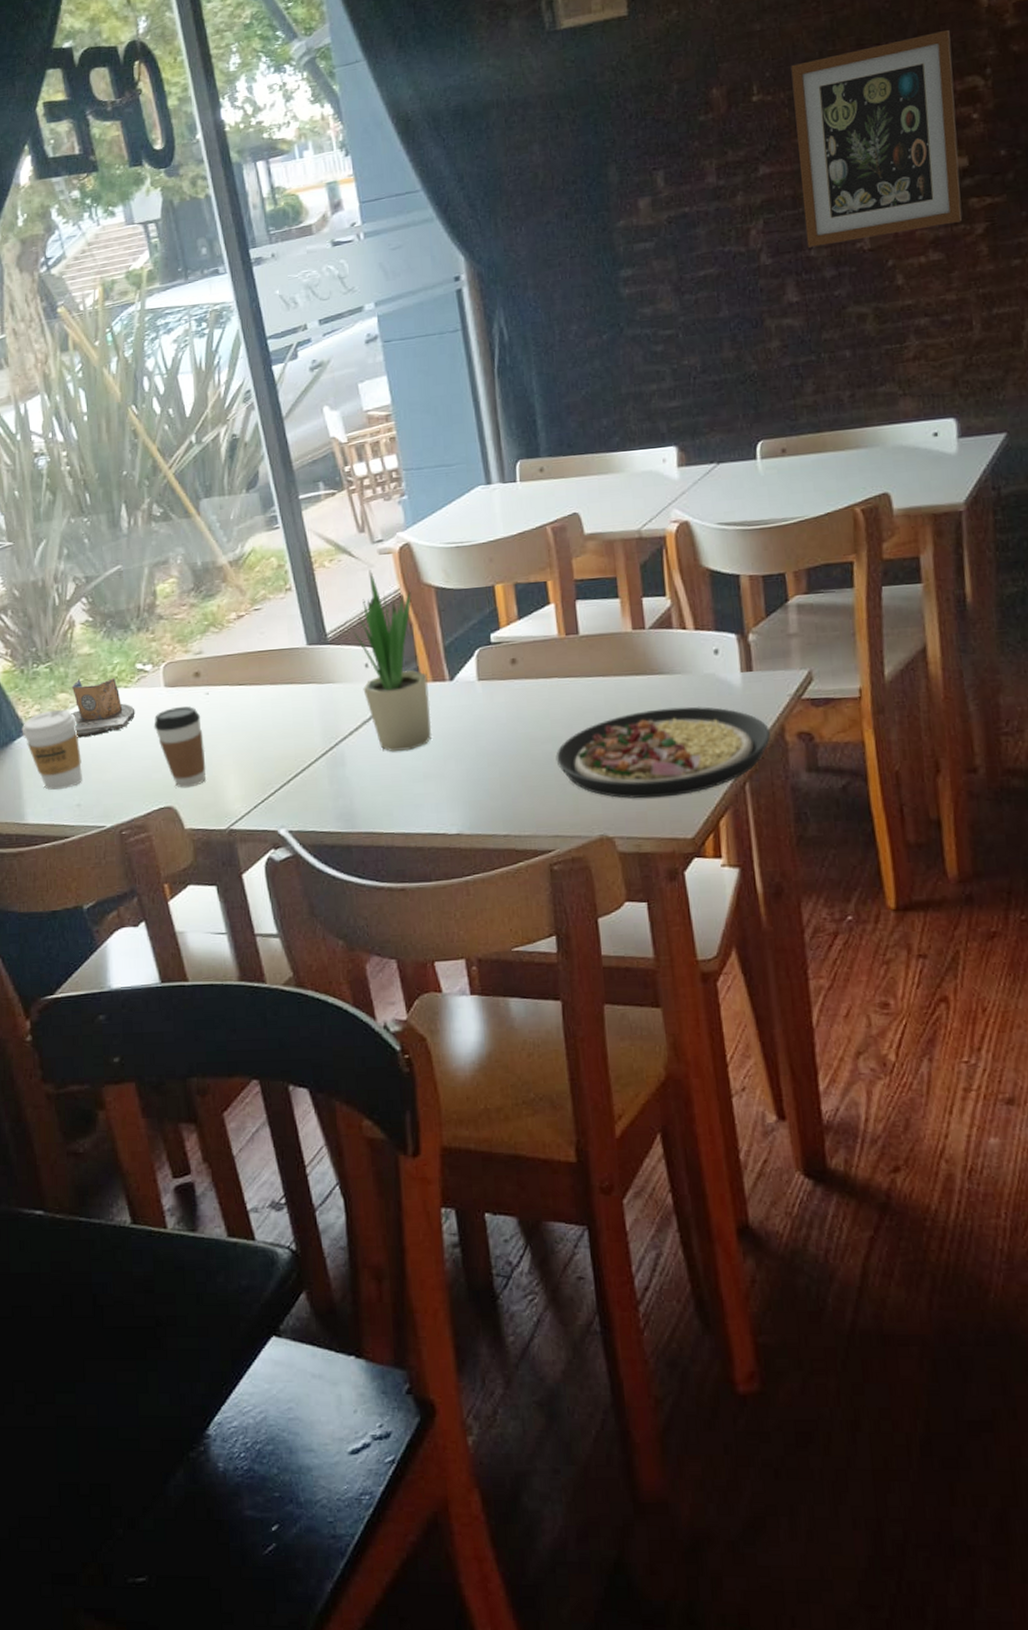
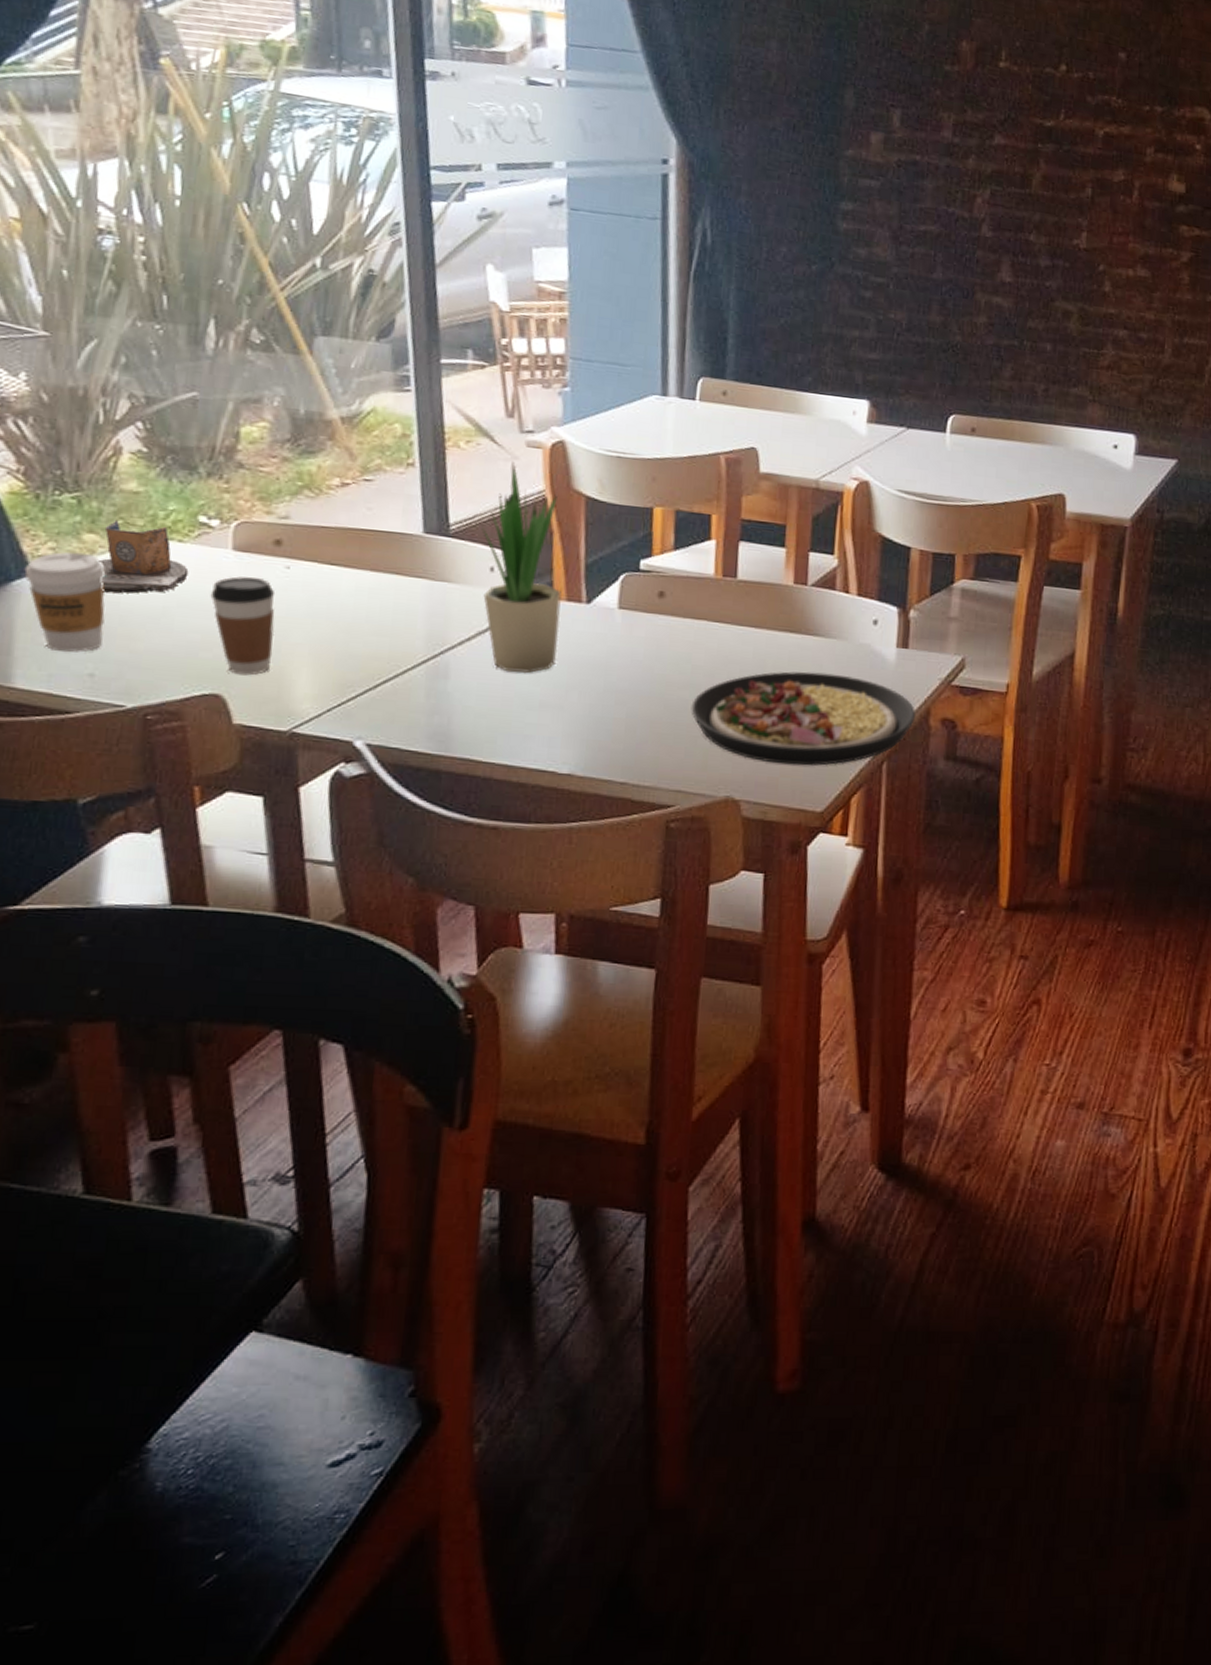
wall art: present [791,30,962,248] -> none [1028,42,1189,246]

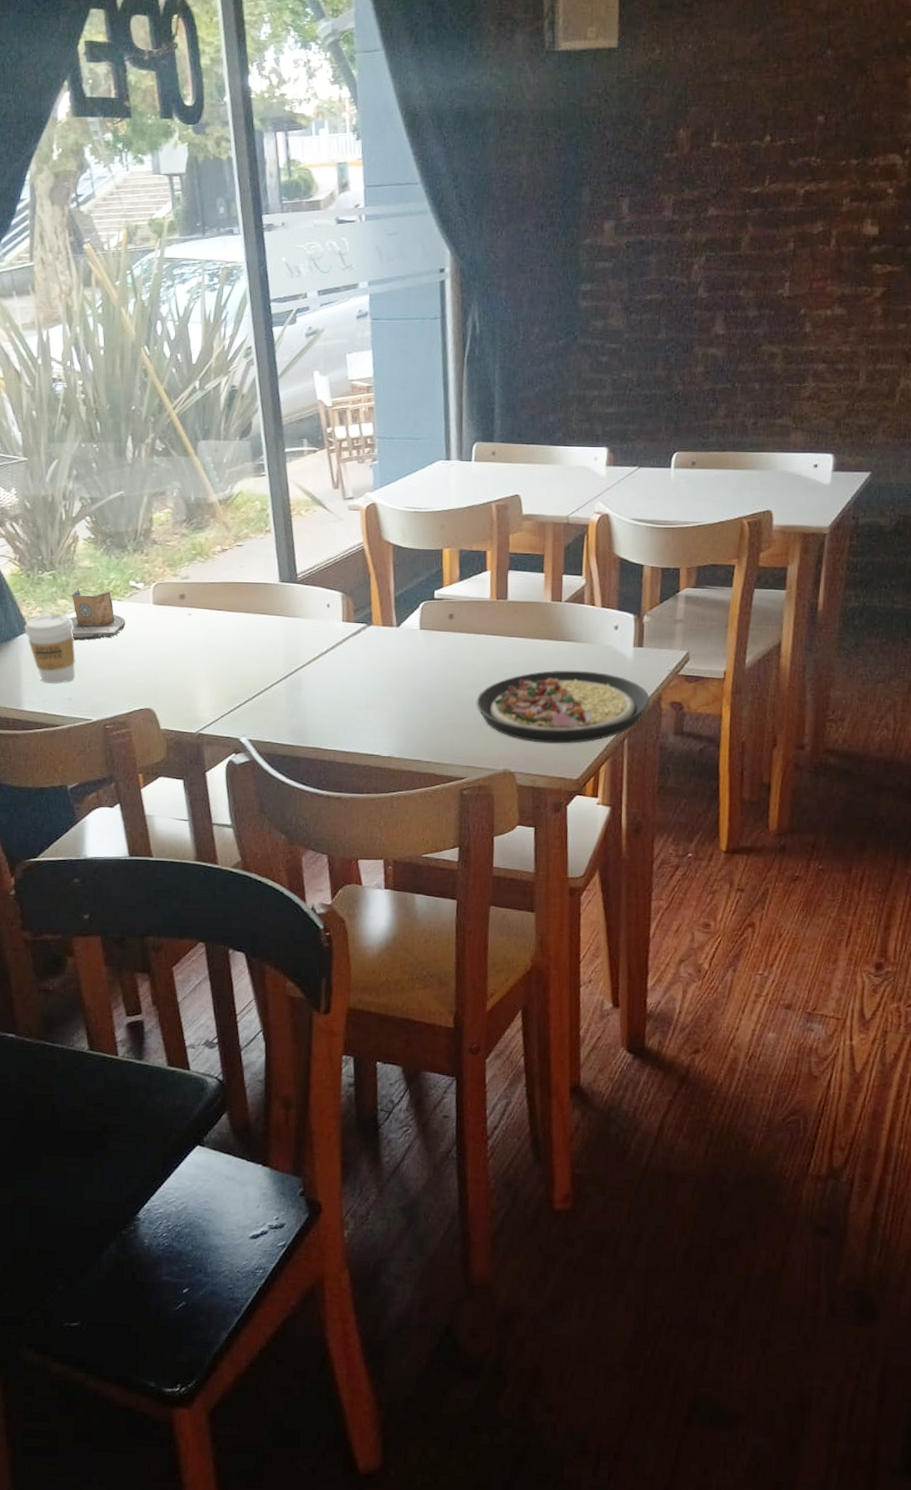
coffee cup: present [210,576,276,676] -> none [141,623,184,694]
potted plant: present [481,462,562,674] -> none [319,523,378,683]

